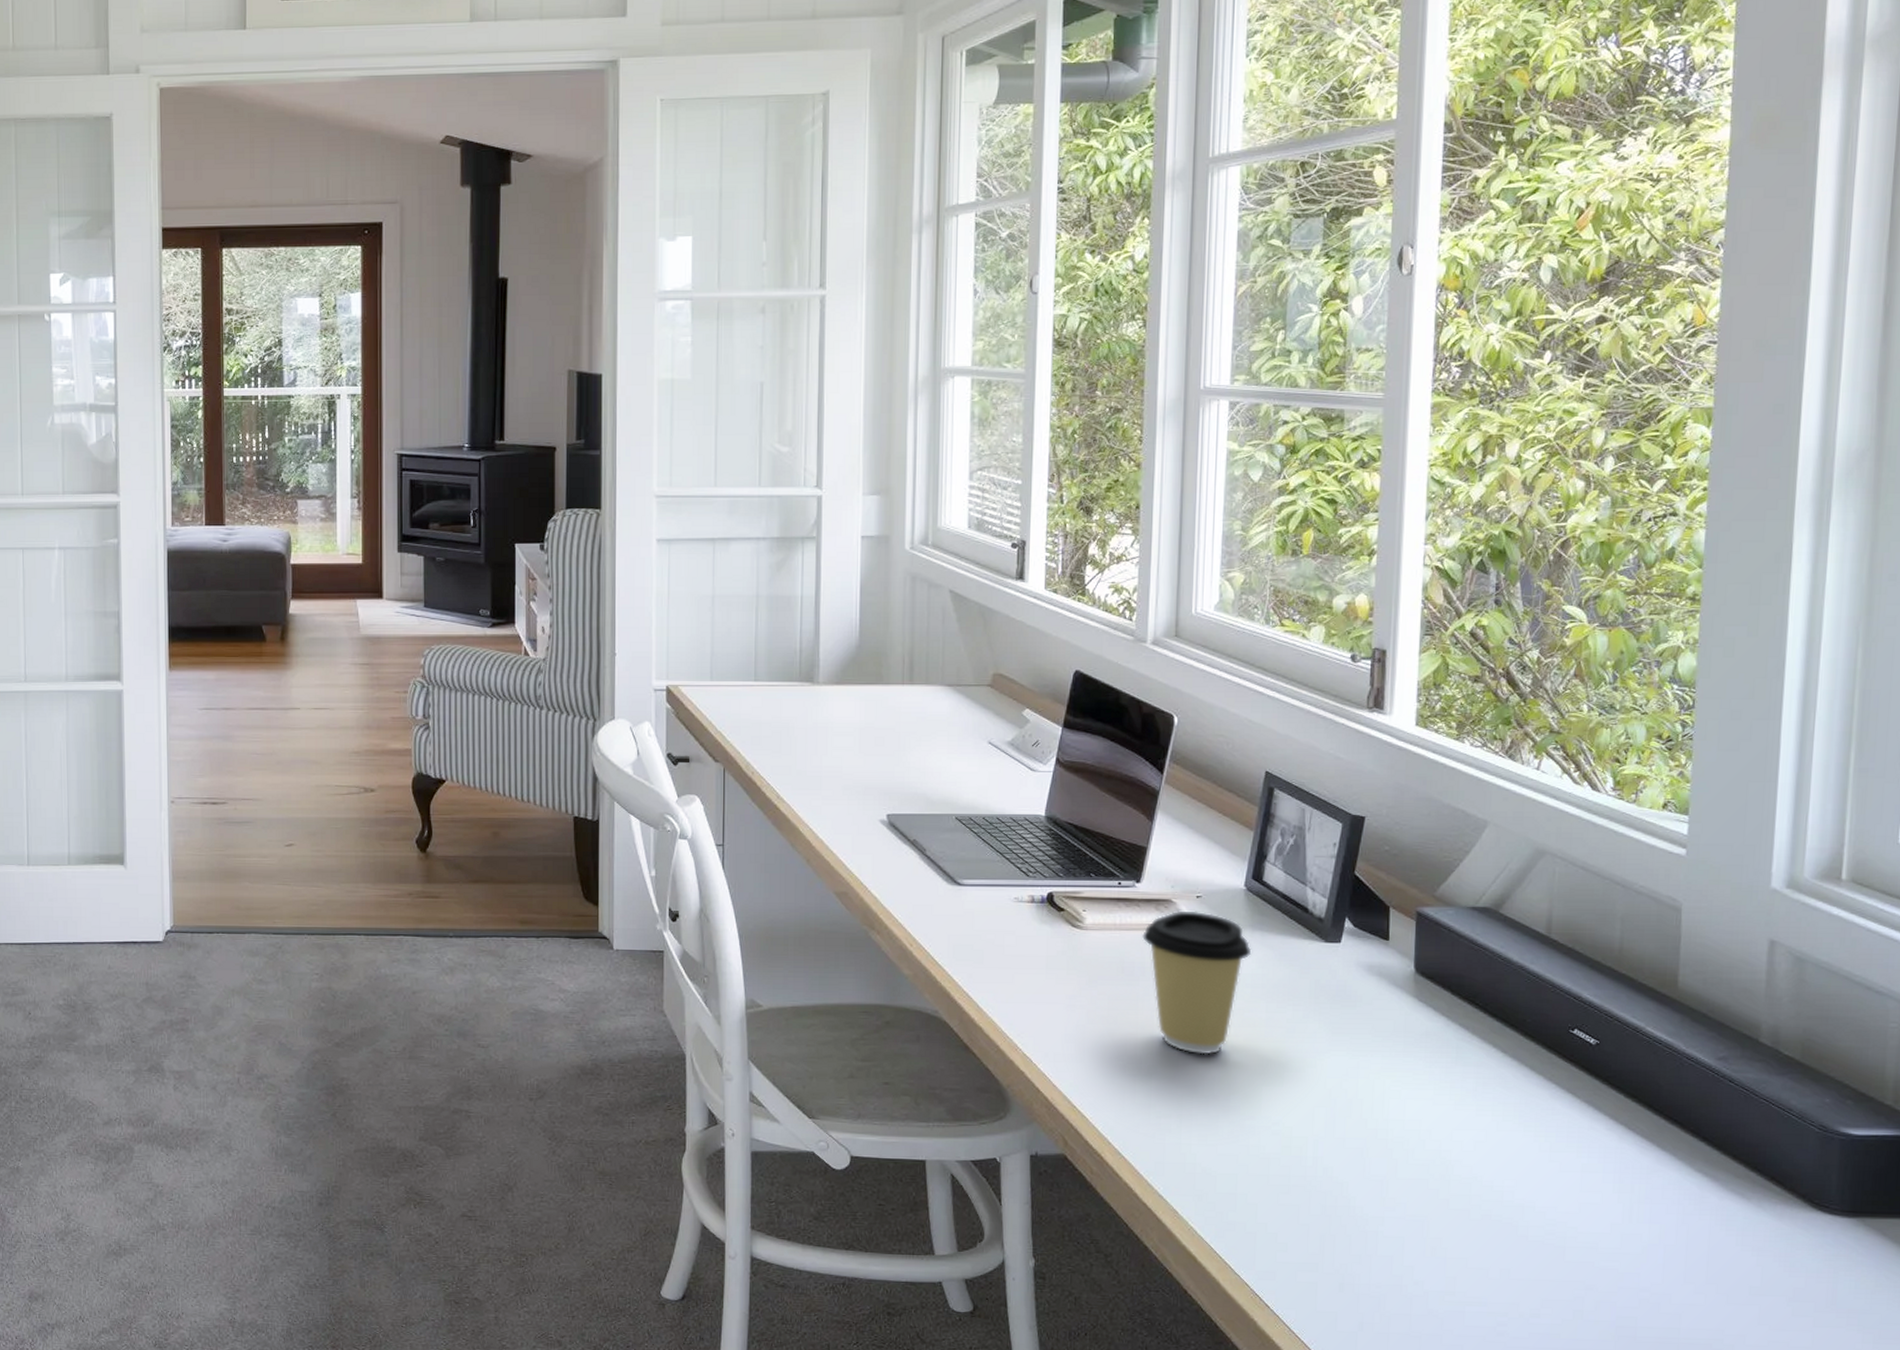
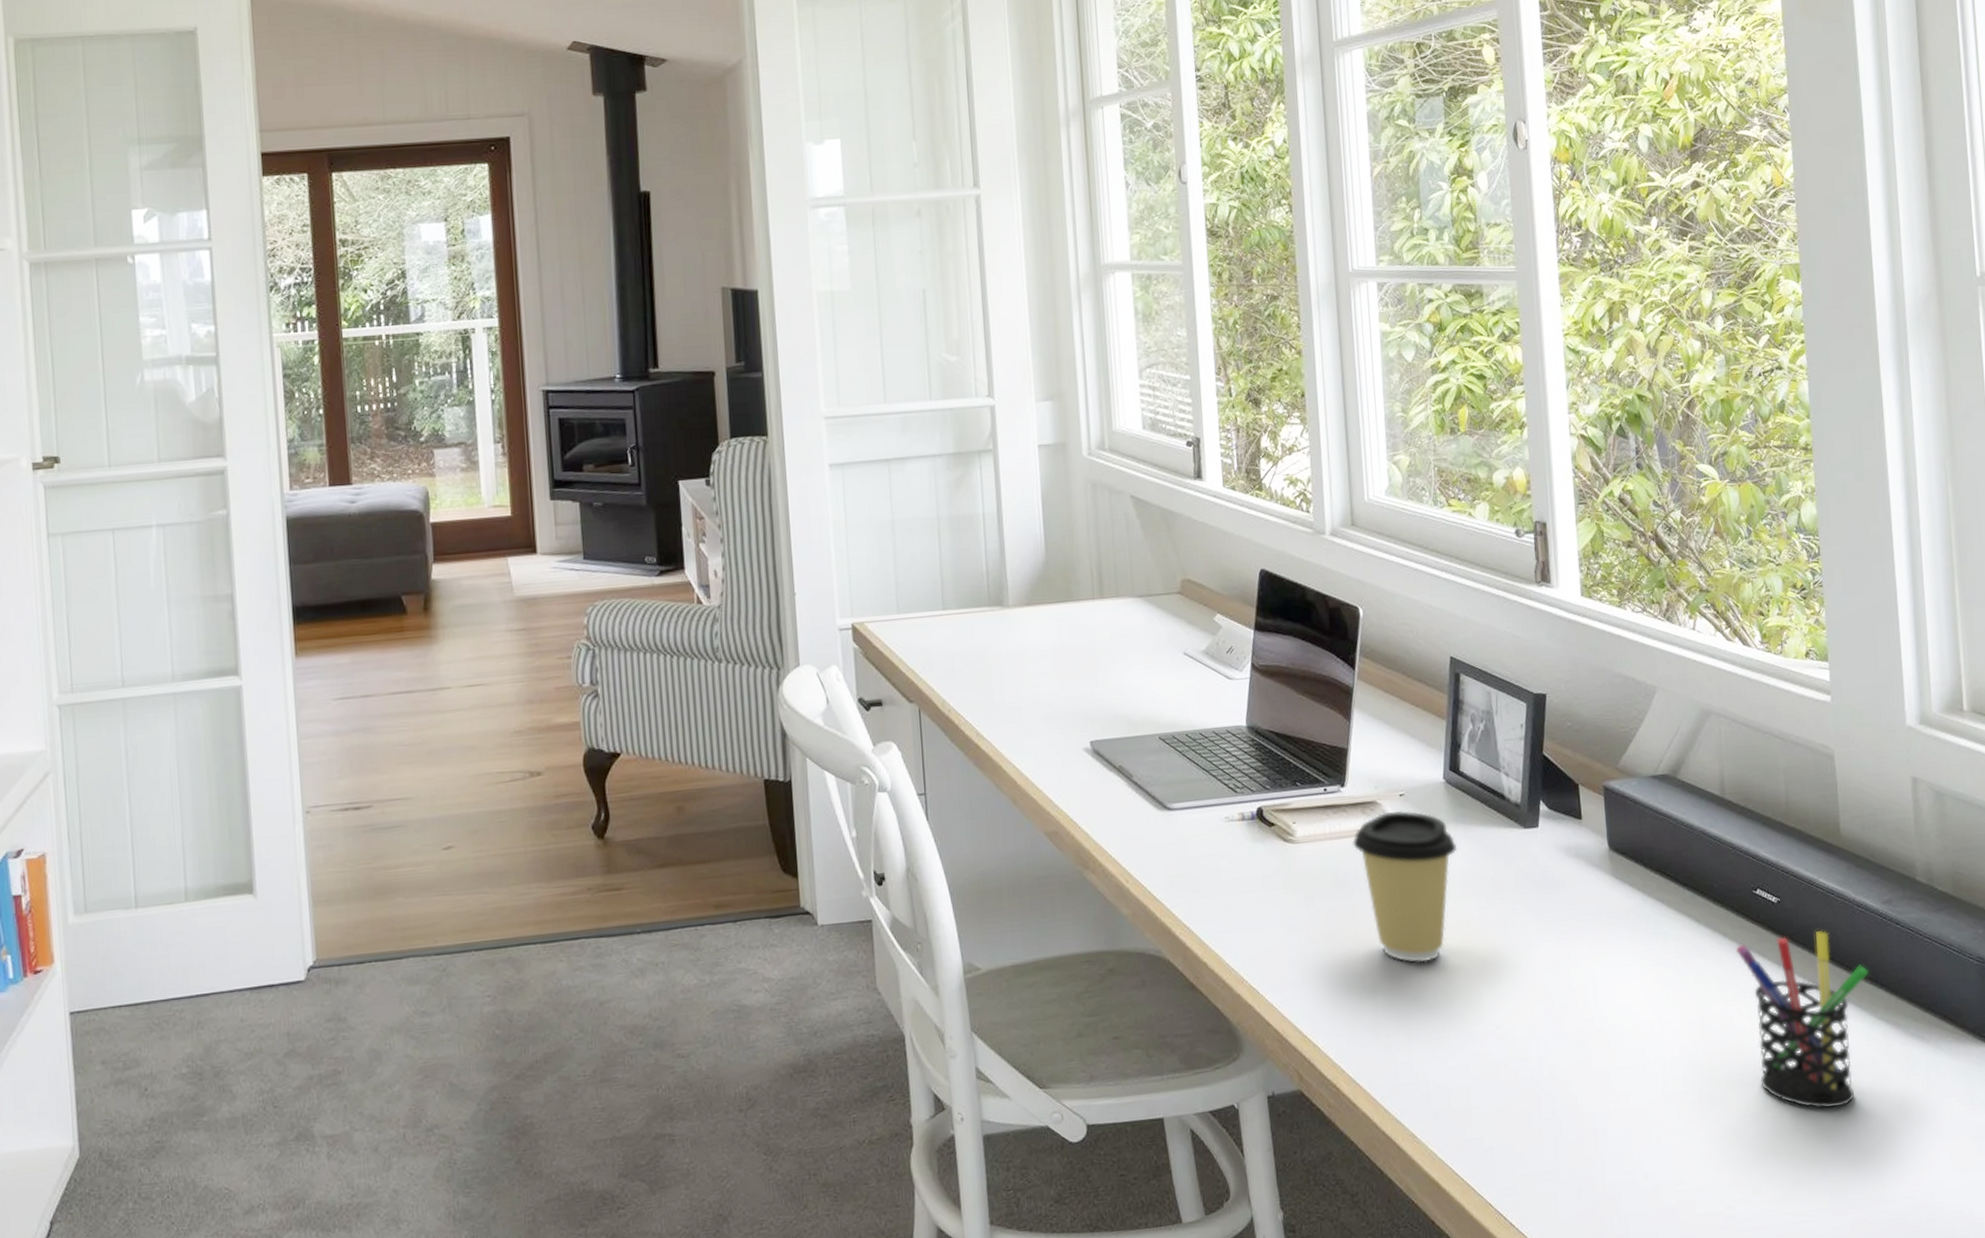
pen holder: none [1542,1078,1691,1248] -> present [1735,930,1869,1109]

